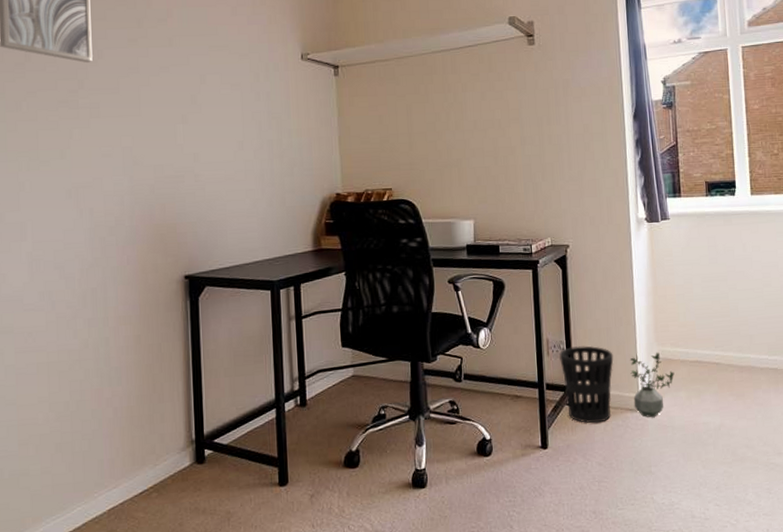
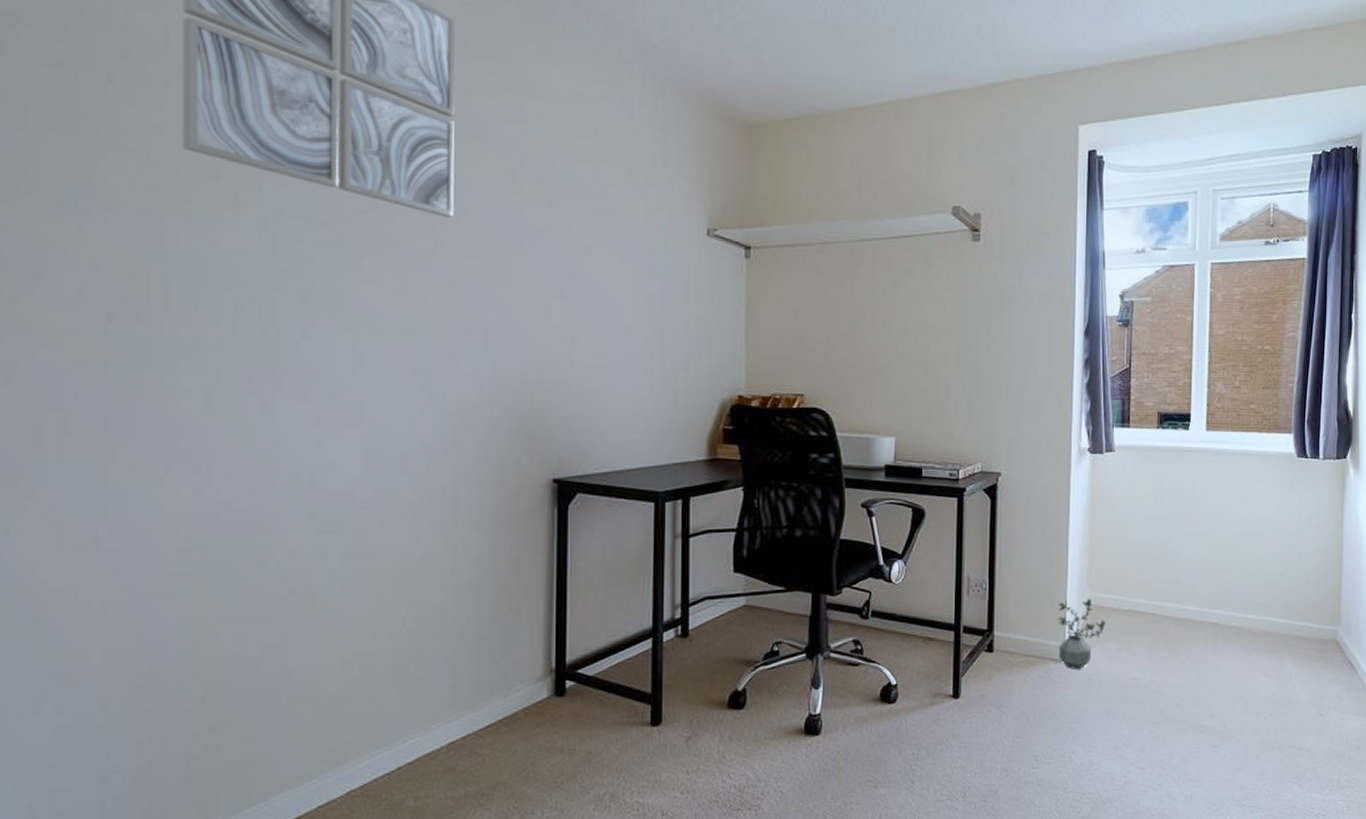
wastebasket: present [559,345,614,424] -> none [981,586,1040,673]

